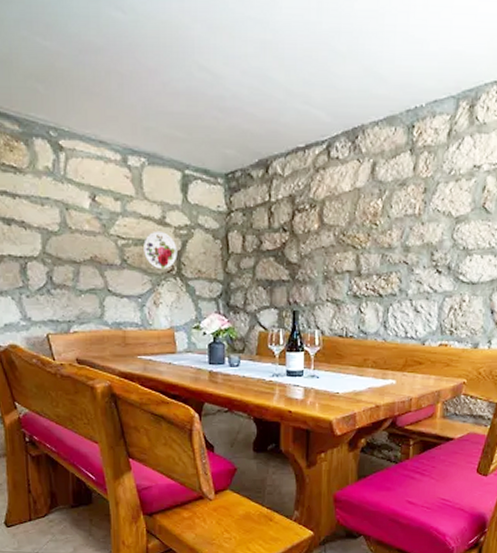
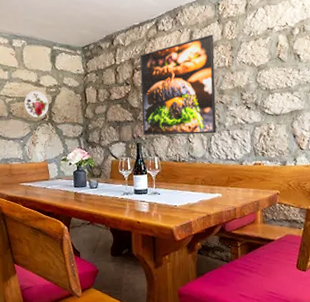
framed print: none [301,168,403,303] -> present [140,34,217,136]

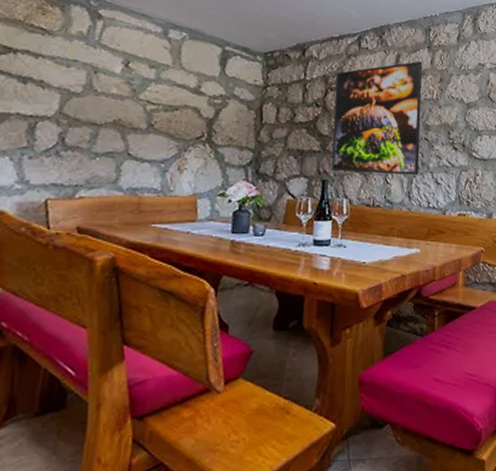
decorative plate: present [24,90,49,118] -> none [173,98,210,136]

